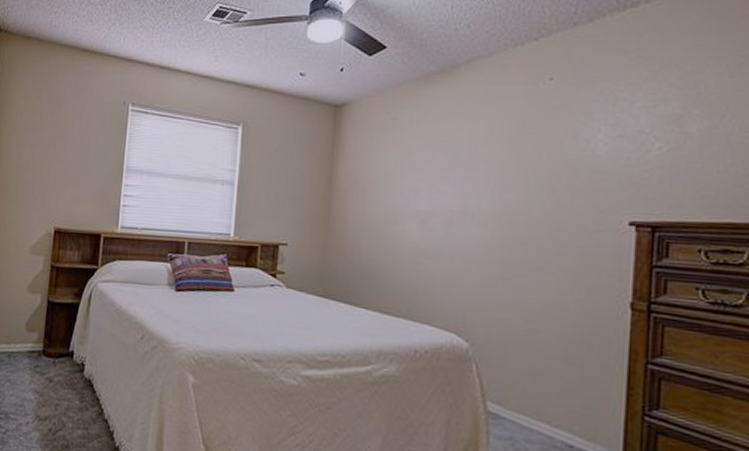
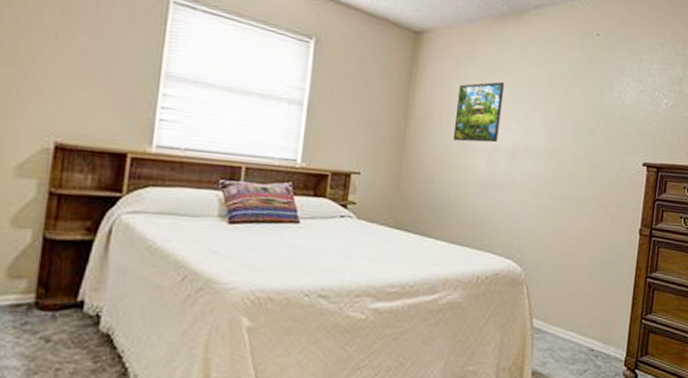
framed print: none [380,143,436,209] -> present [452,81,505,143]

